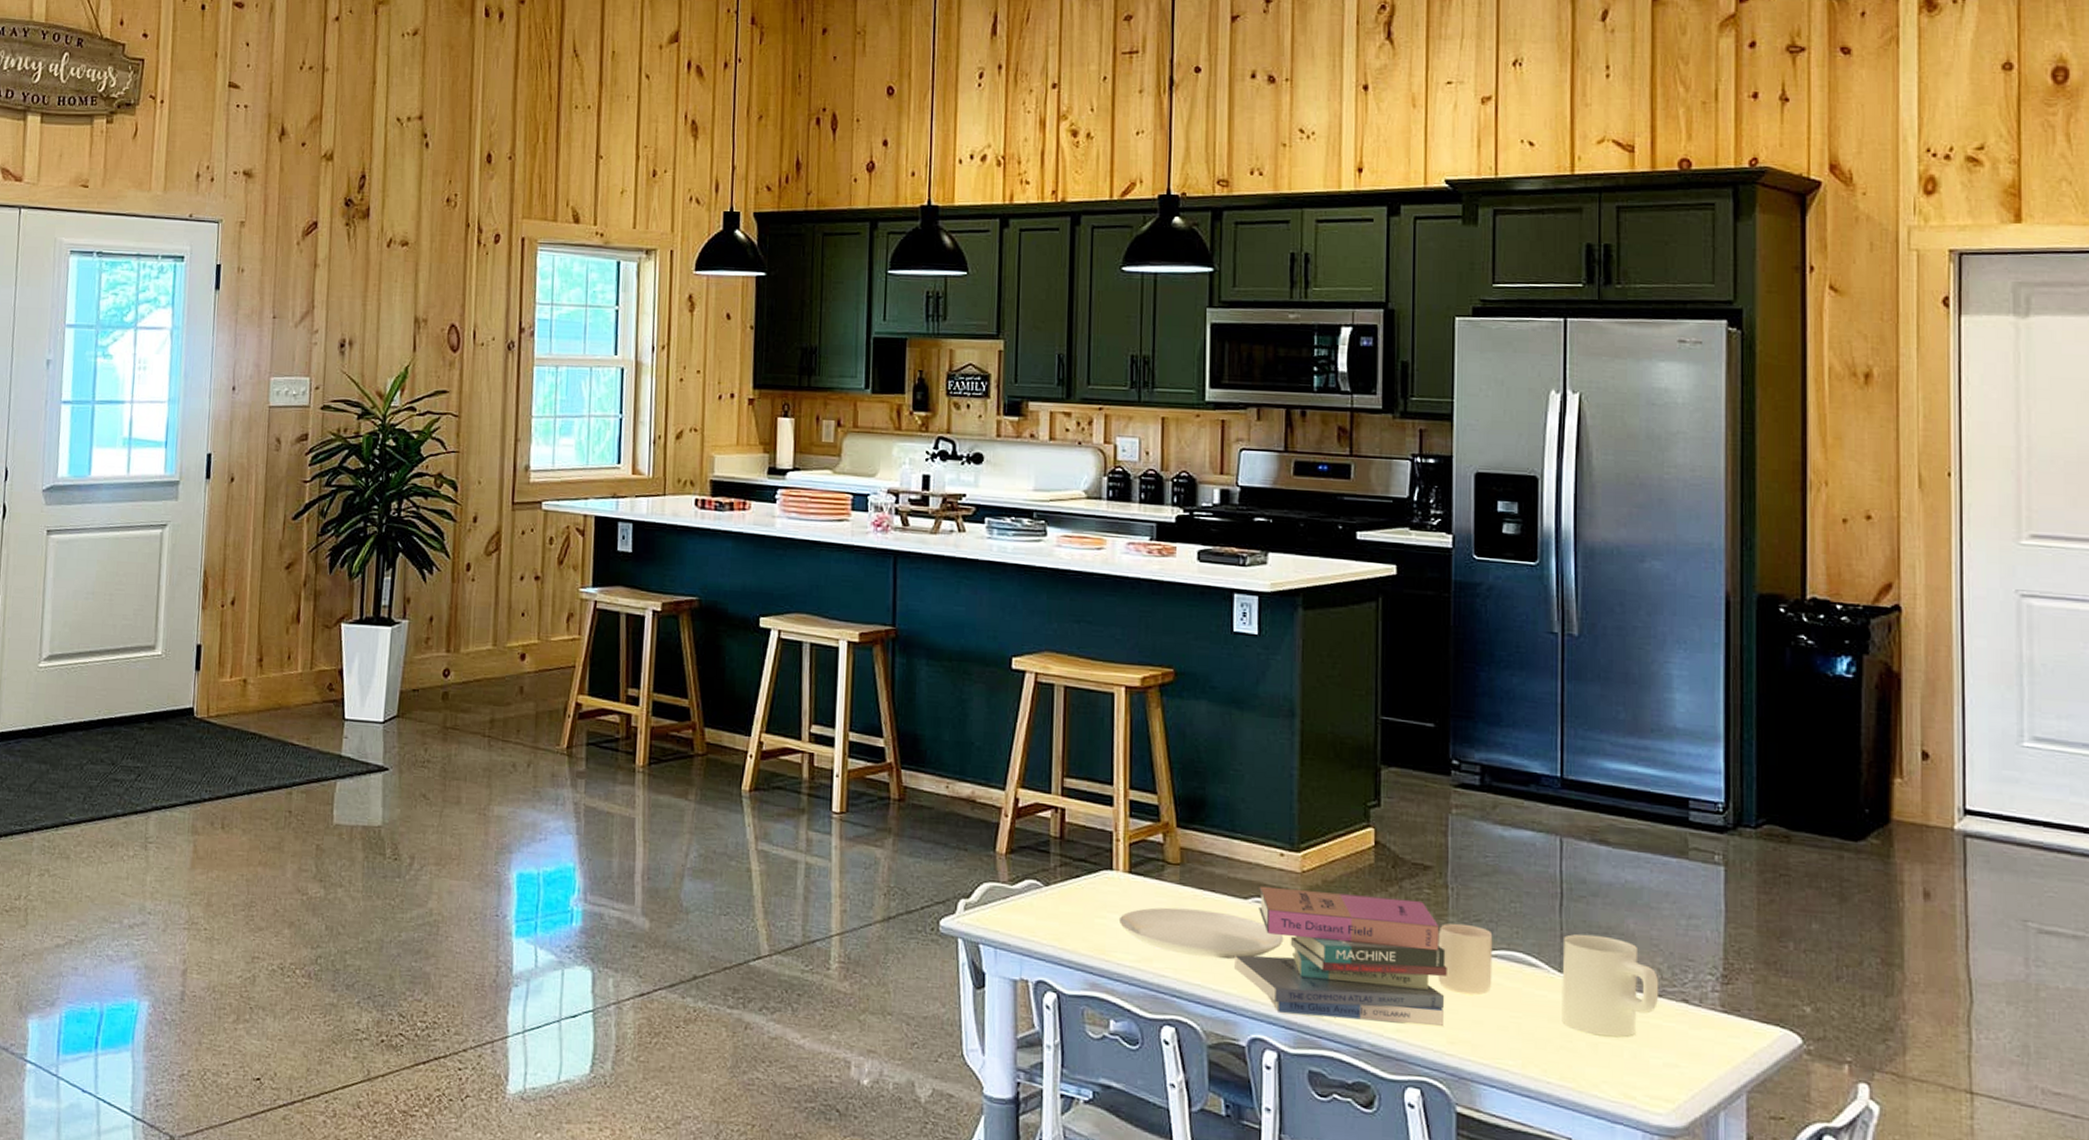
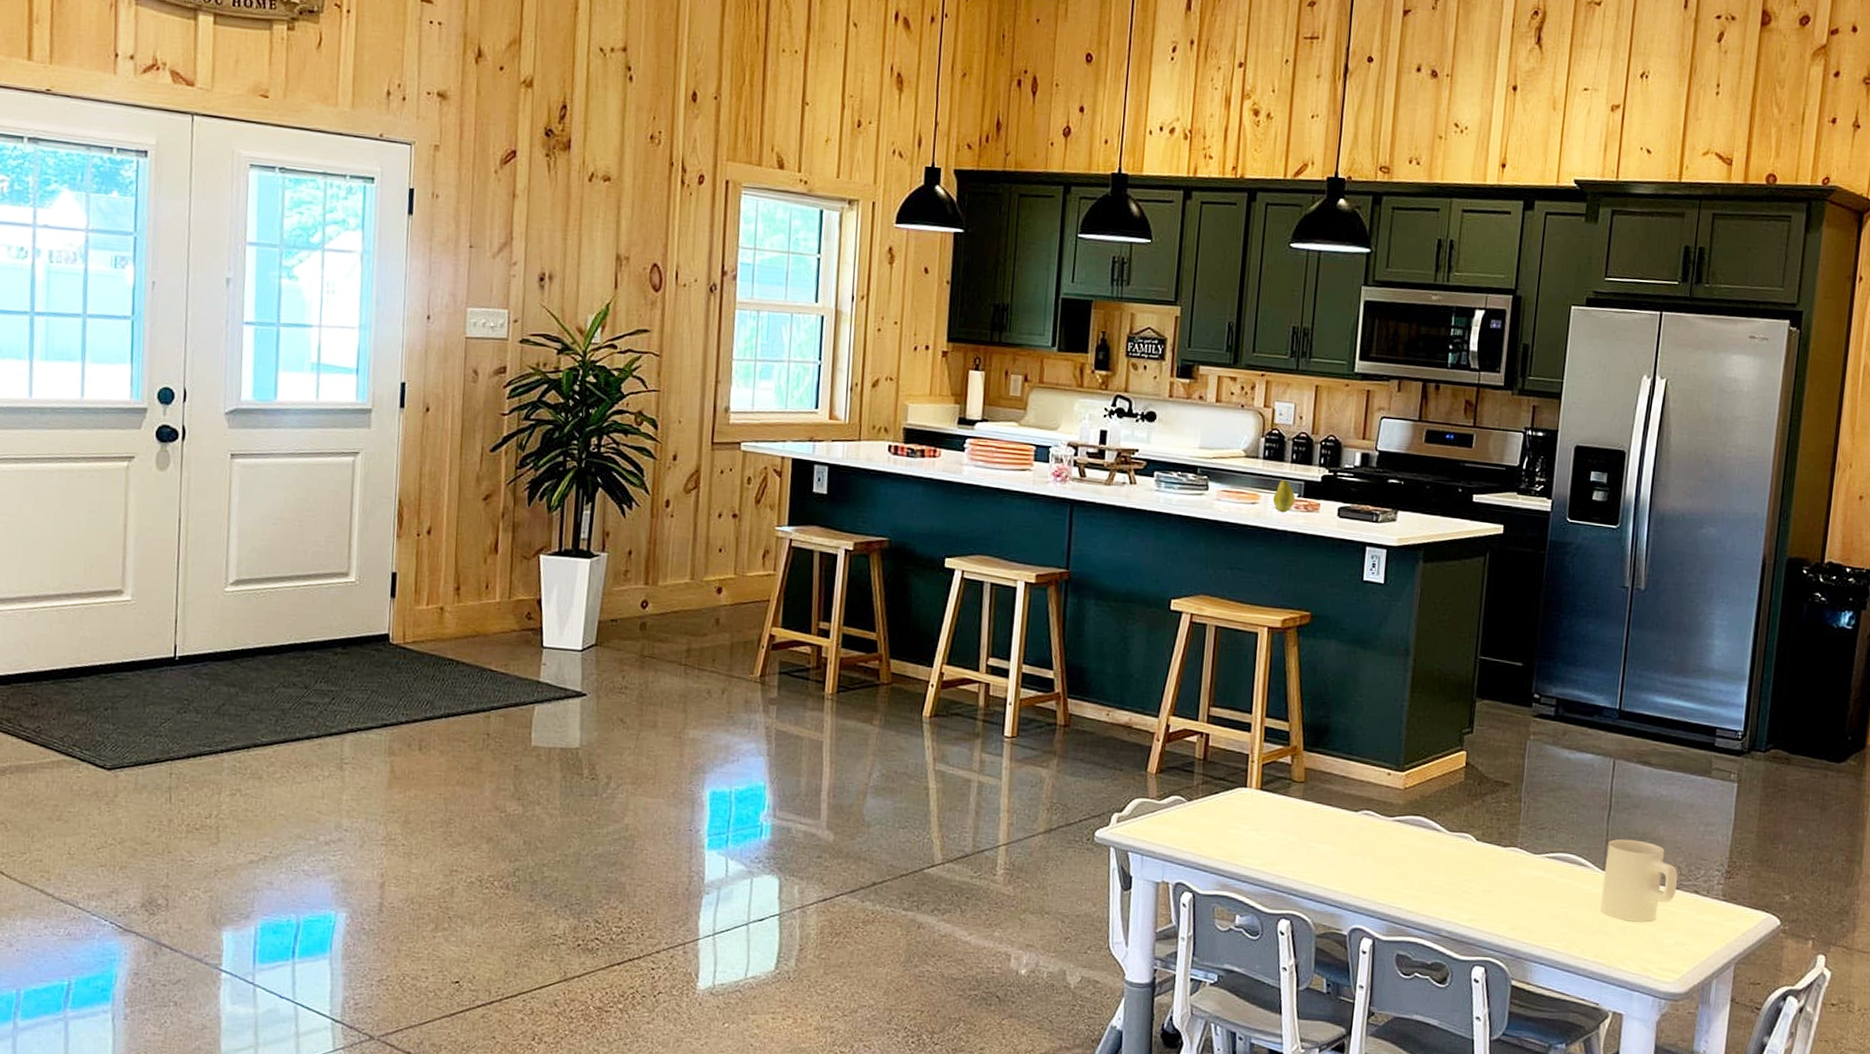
plate: present [1118,907,1284,959] -> none [1249,819,1385,863]
fruit: none [1121,520,1147,558] -> present [1272,478,1296,513]
books: present [1234,886,1447,1027] -> none [1343,800,1515,916]
cup: present [1438,923,1493,996] -> none [1506,830,1553,891]

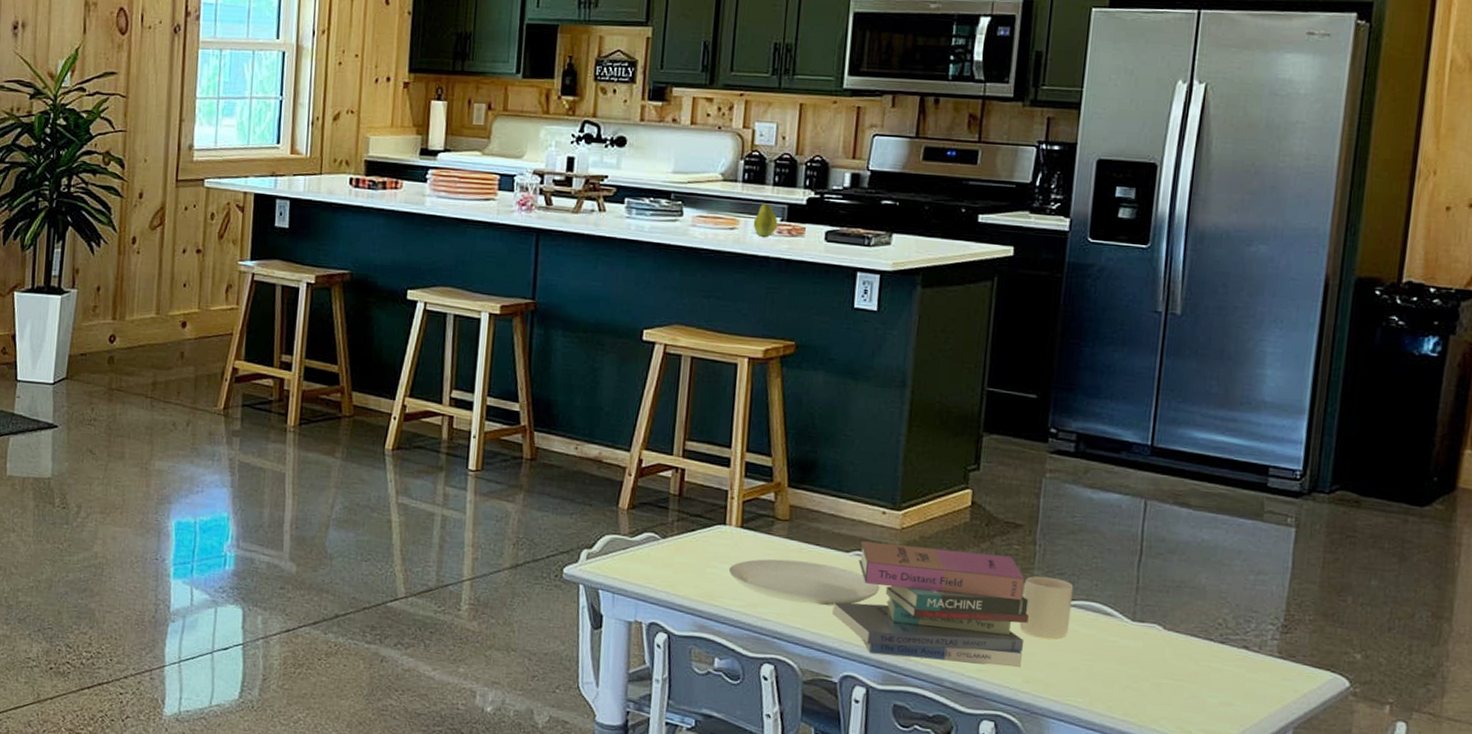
plate: none [1249,819,1385,863] -> present [728,559,880,606]
books: none [1343,800,1515,916] -> present [832,540,1029,668]
cup: none [1506,830,1553,891] -> present [1019,576,1074,641]
cup: present [1600,839,1678,923] -> none [1130,587,1224,680]

